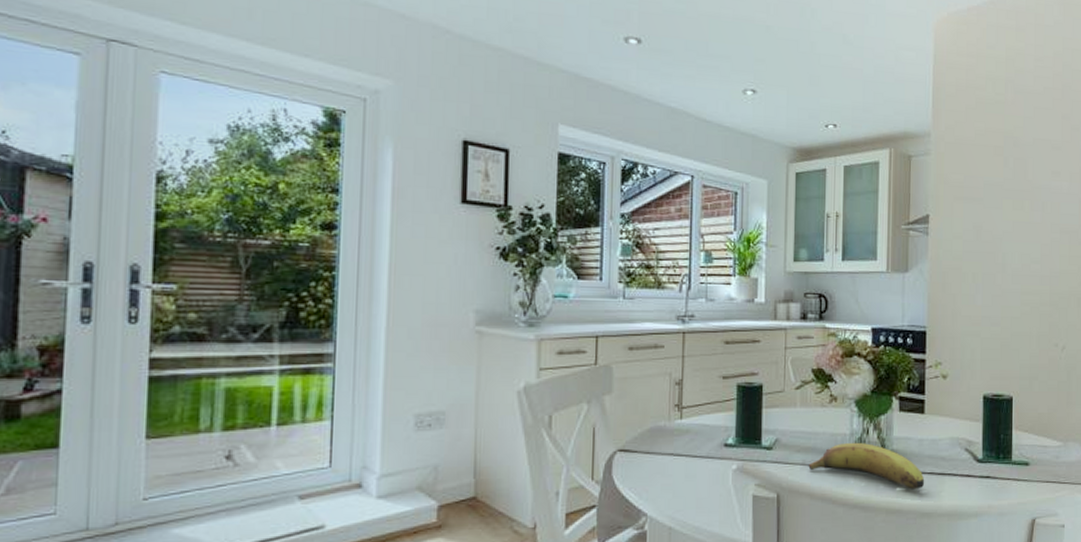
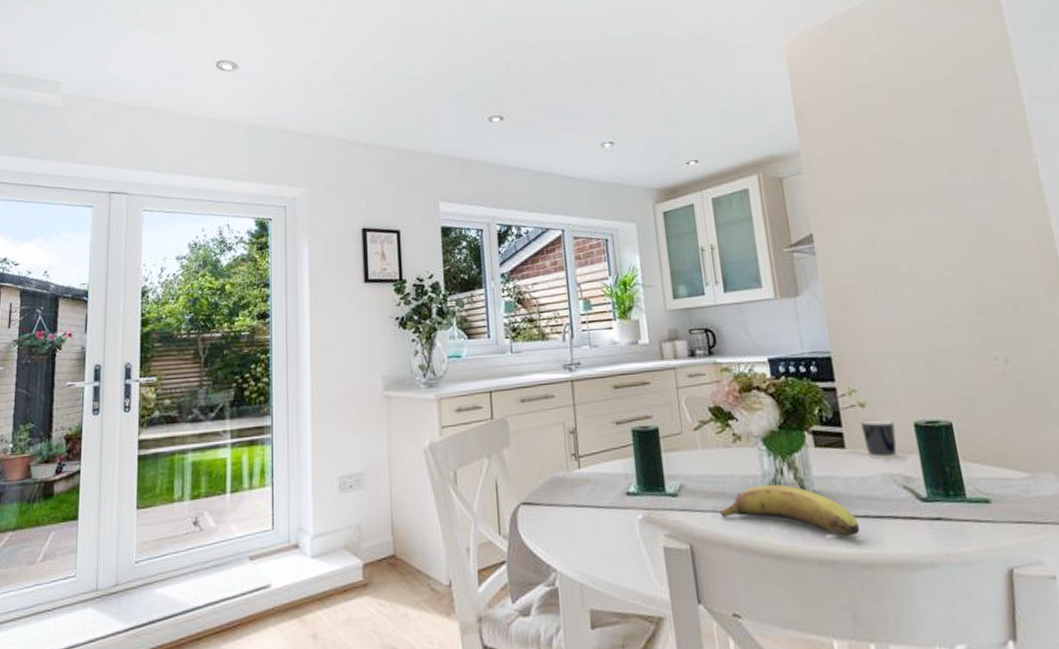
mug: none [941,390,967,425] -> present [861,419,897,460]

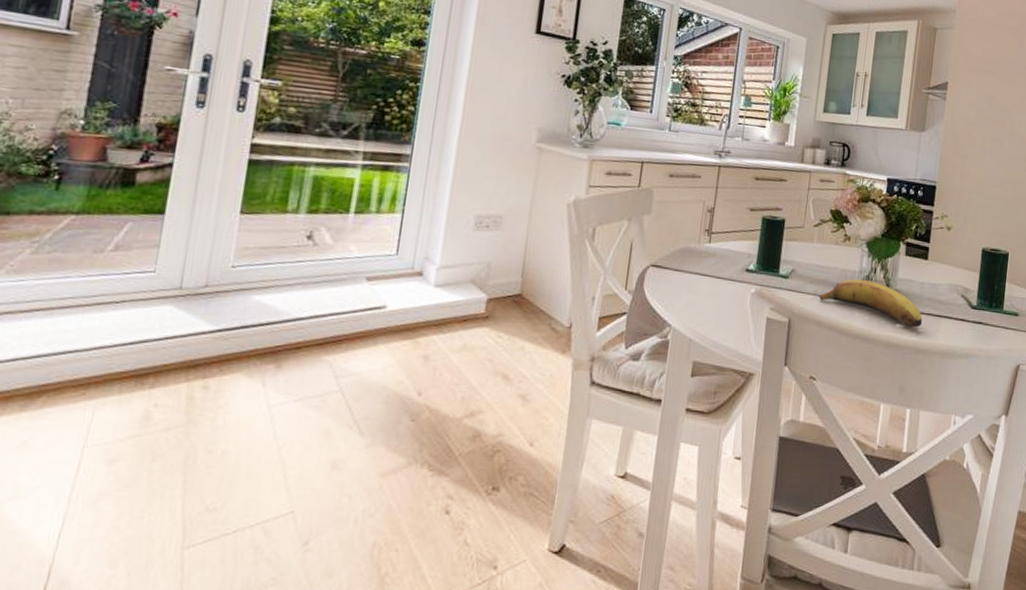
mug: present [861,419,897,460] -> none [943,240,968,274]

